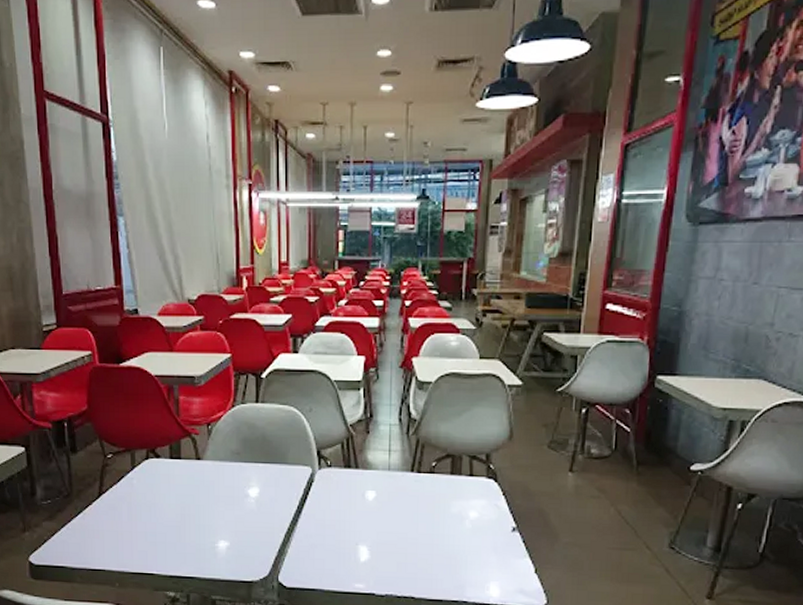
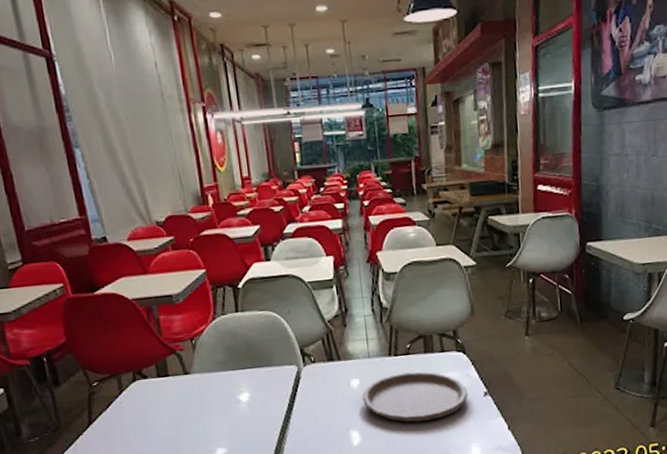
plate: none [377,492,494,549] -> present [362,371,469,423]

